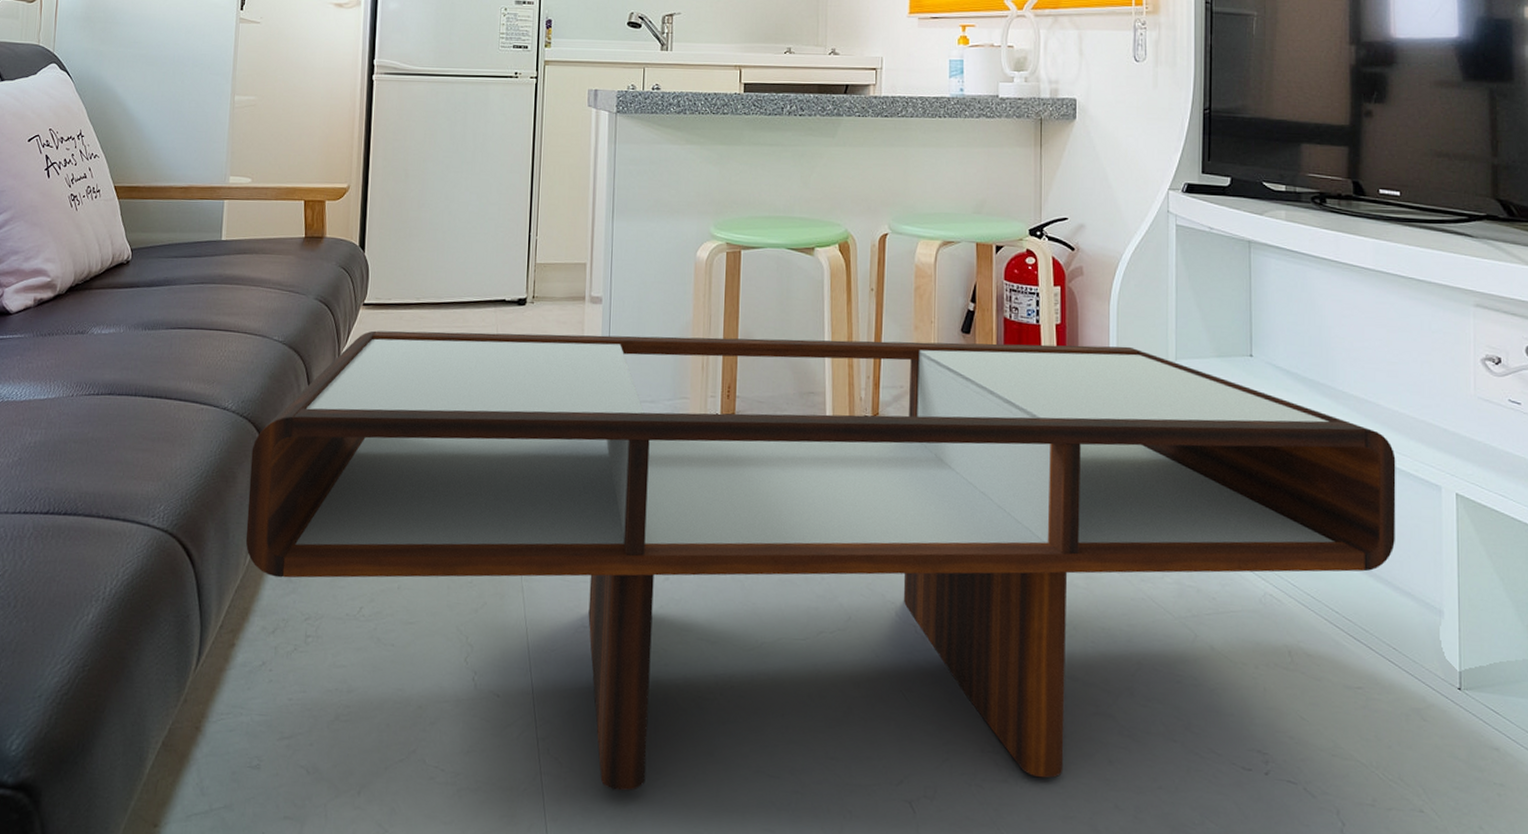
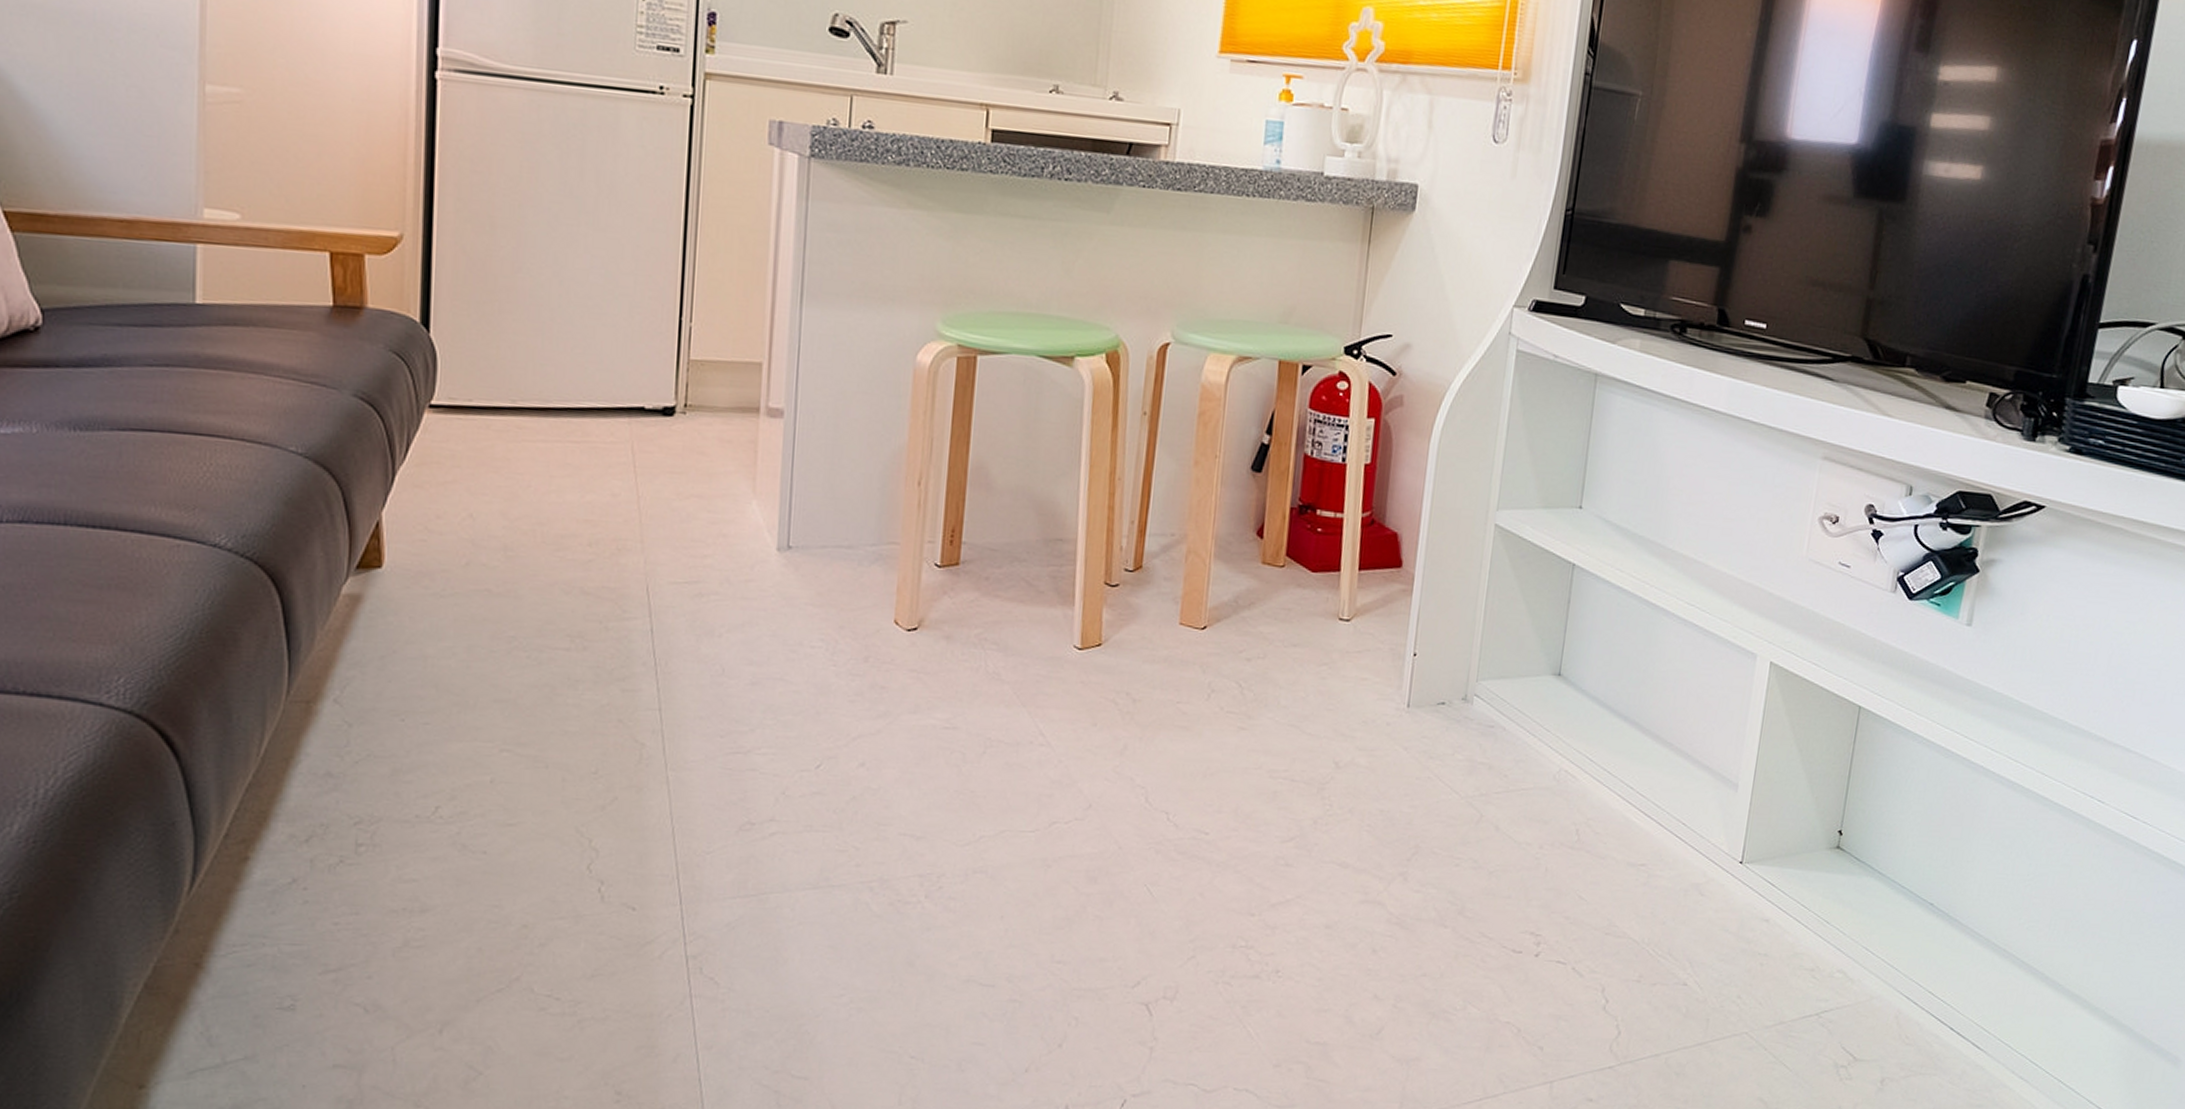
coffee table: present [245,330,1396,791] -> none [258,443,1716,1011]

